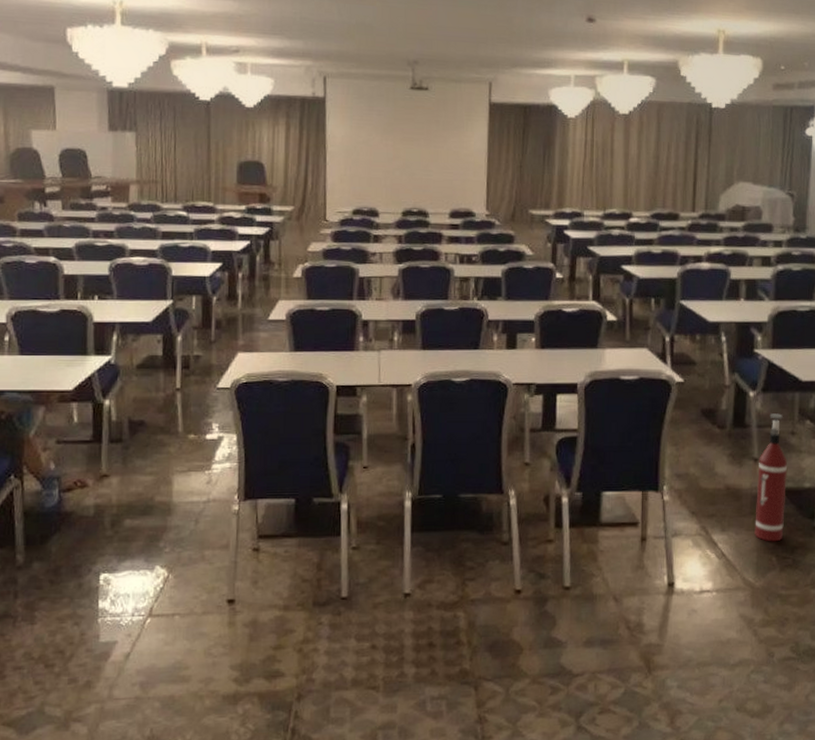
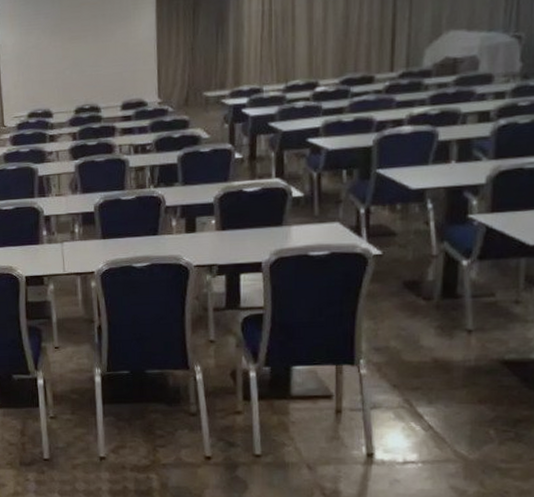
fire extinguisher: present [754,413,788,542] -> none [468,282,510,415]

